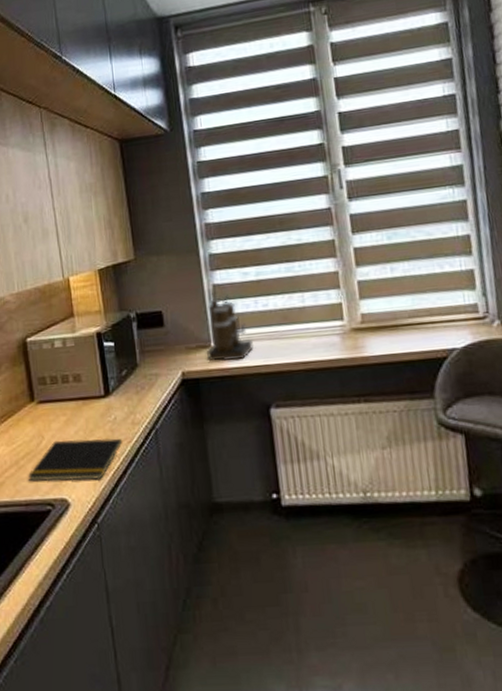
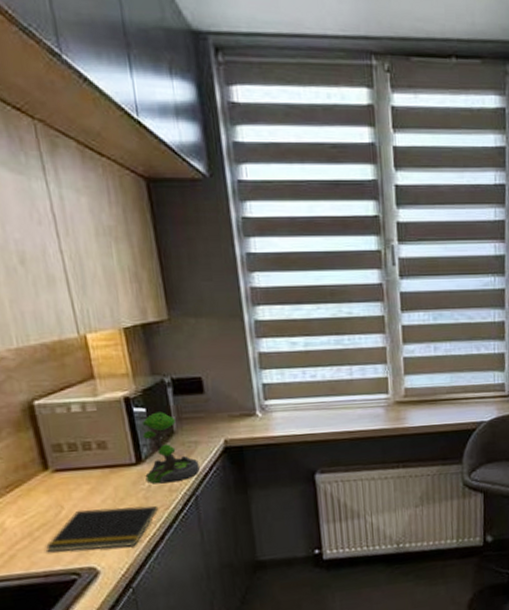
plant: none [110,345,159,417] -> present [141,412,200,484]
coffee maker: present [206,289,253,362] -> none [250,357,300,430]

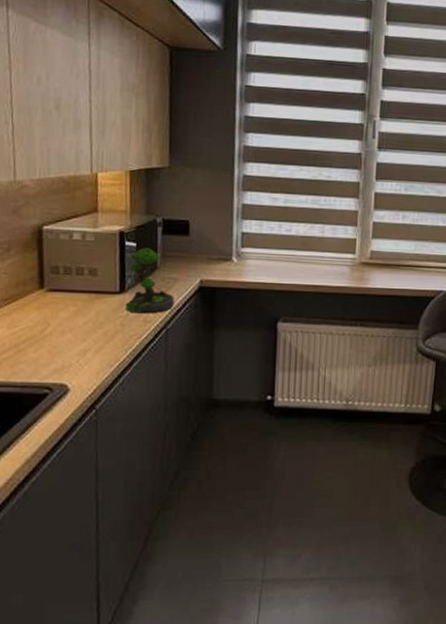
notepad: present [45,505,159,552] -> none [27,329,132,369]

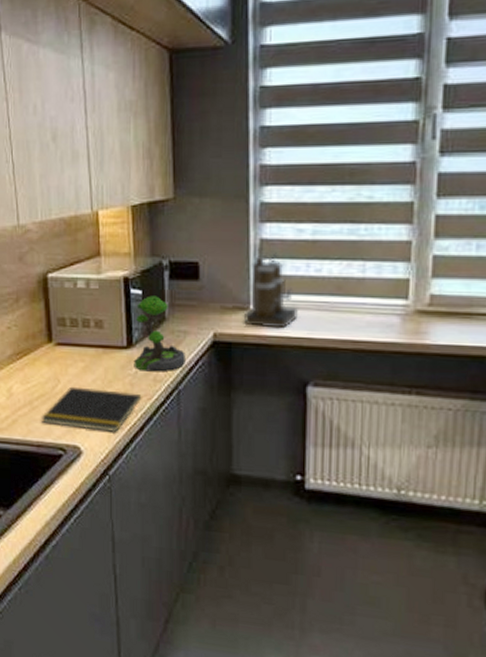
notepad: none [27,329,132,369] -> present [40,386,142,432]
coffee maker: none [226,208,272,276] -> present [243,244,298,329]

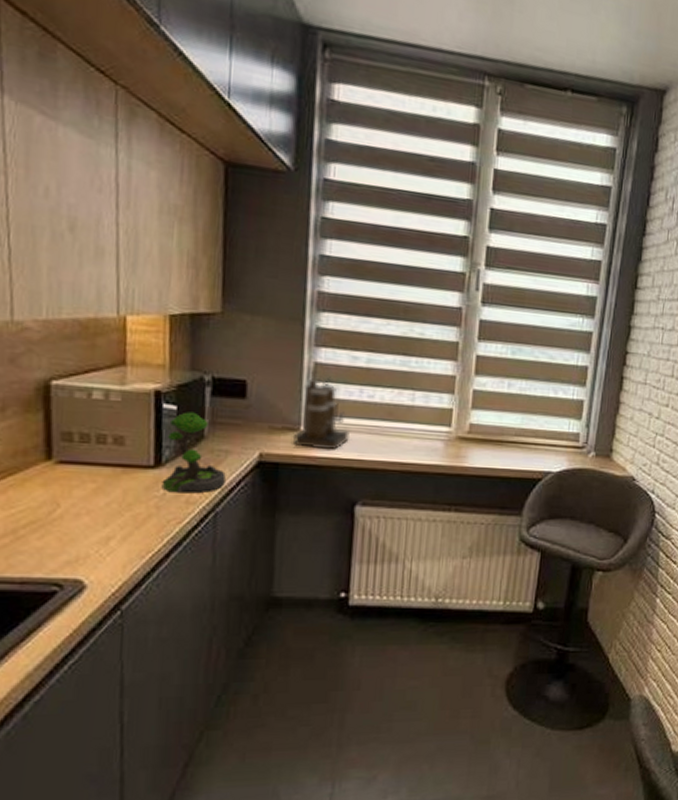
notepad: present [40,386,142,432] -> none [28,511,170,561]

